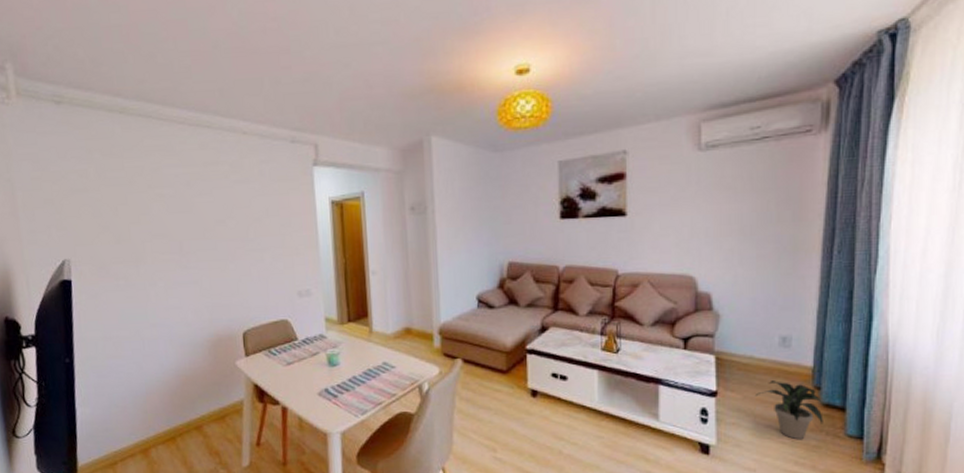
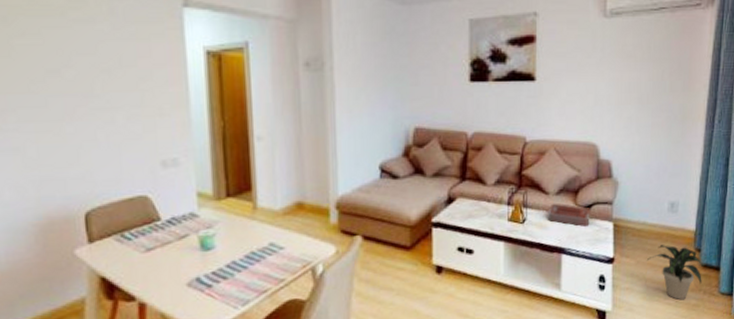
decorative tray: none [643,334,689,360] -> present [548,203,590,228]

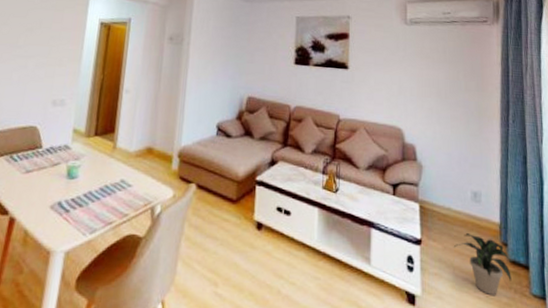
decorative tray: present [548,203,590,228] -> none [358,177,397,205]

